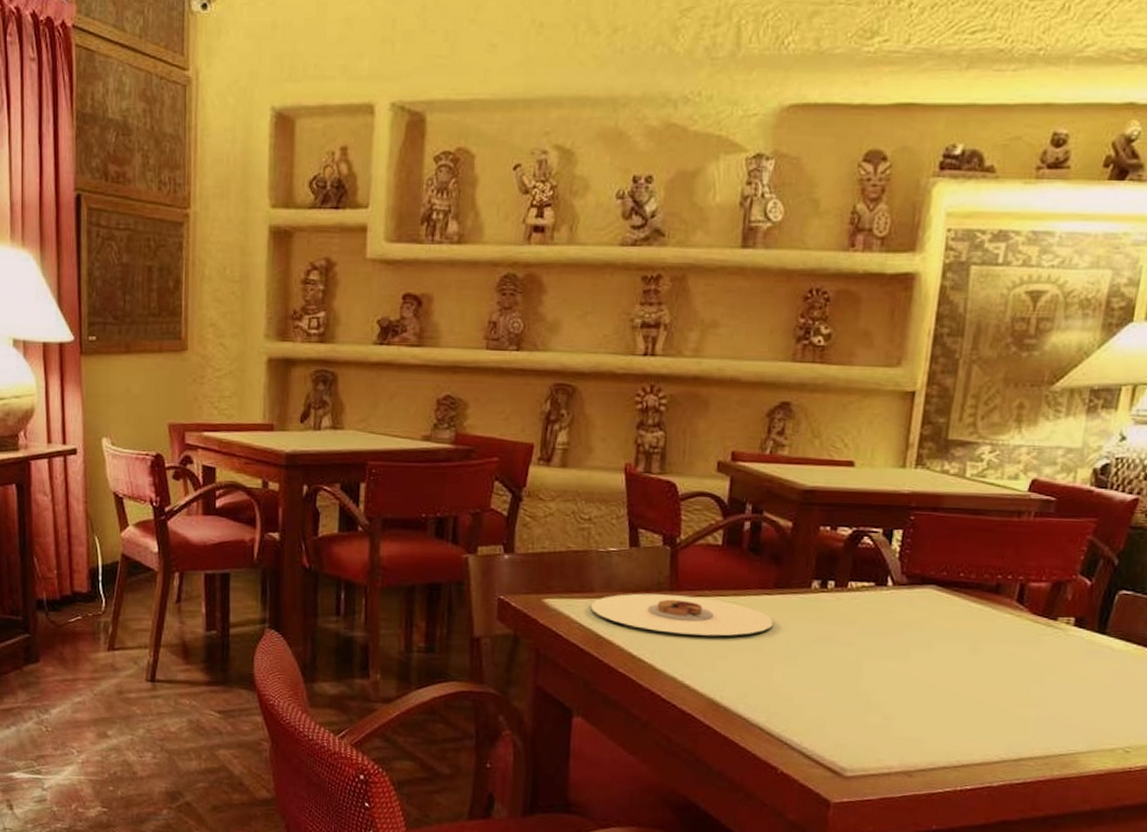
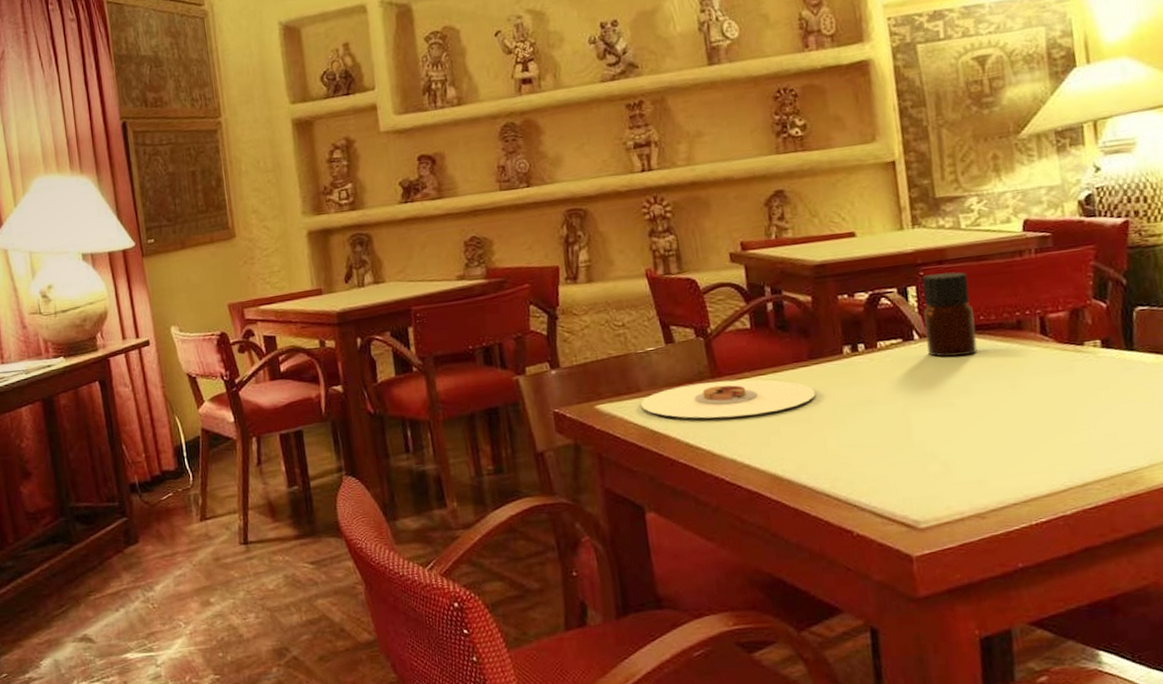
bottle: none [898,520,959,612] -> present [922,272,978,357]

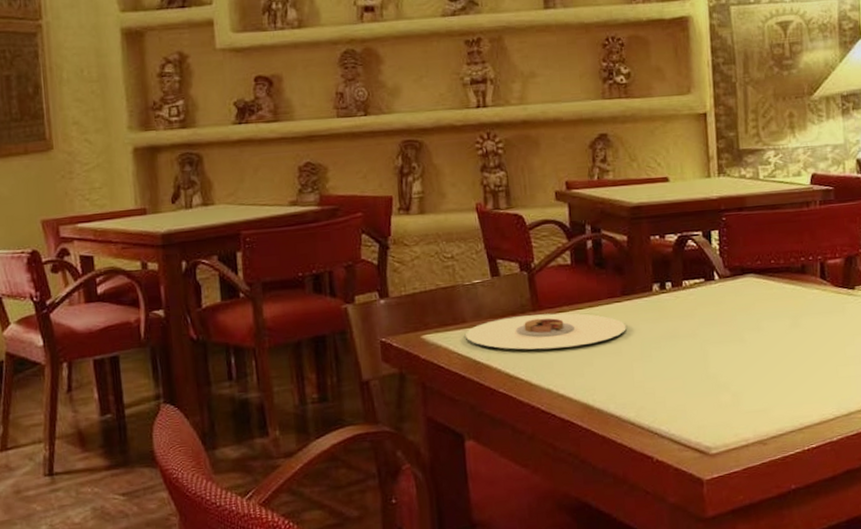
bottle: present [922,272,978,357] -> none [724,219,768,297]

